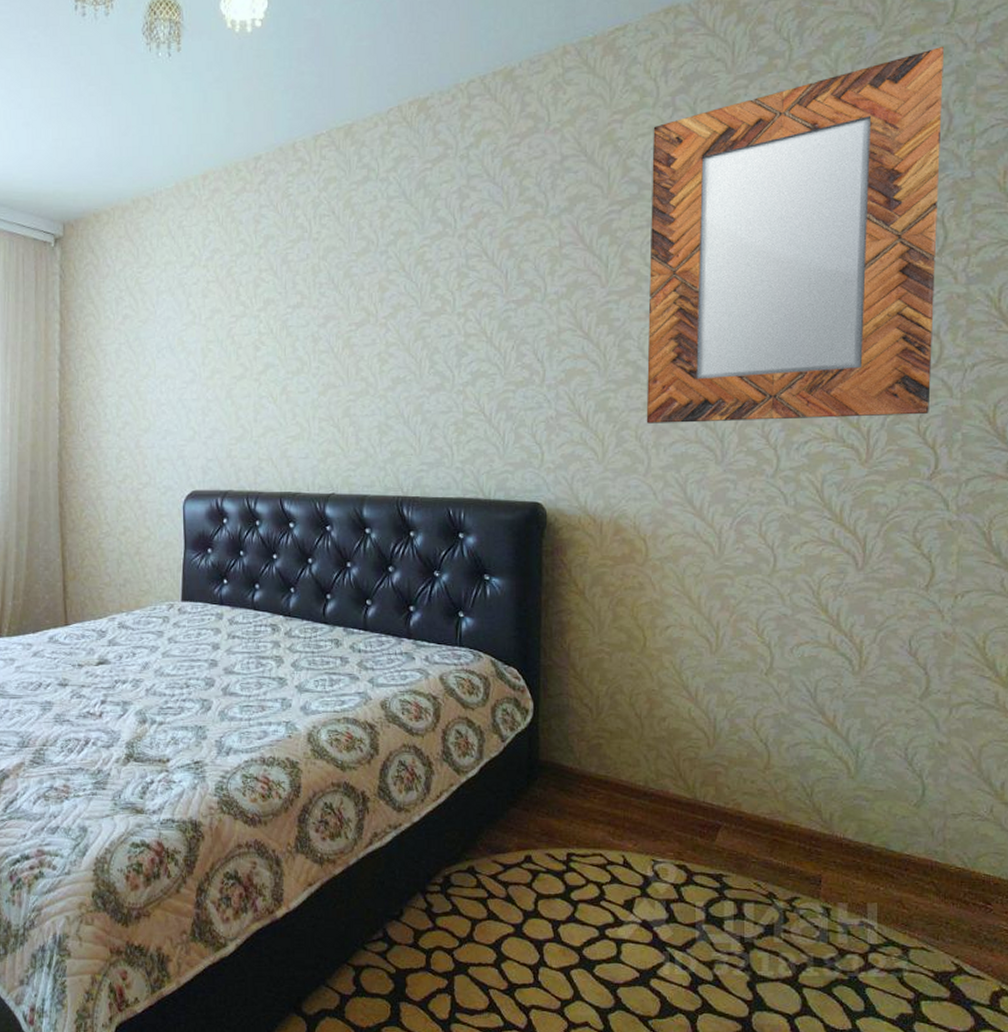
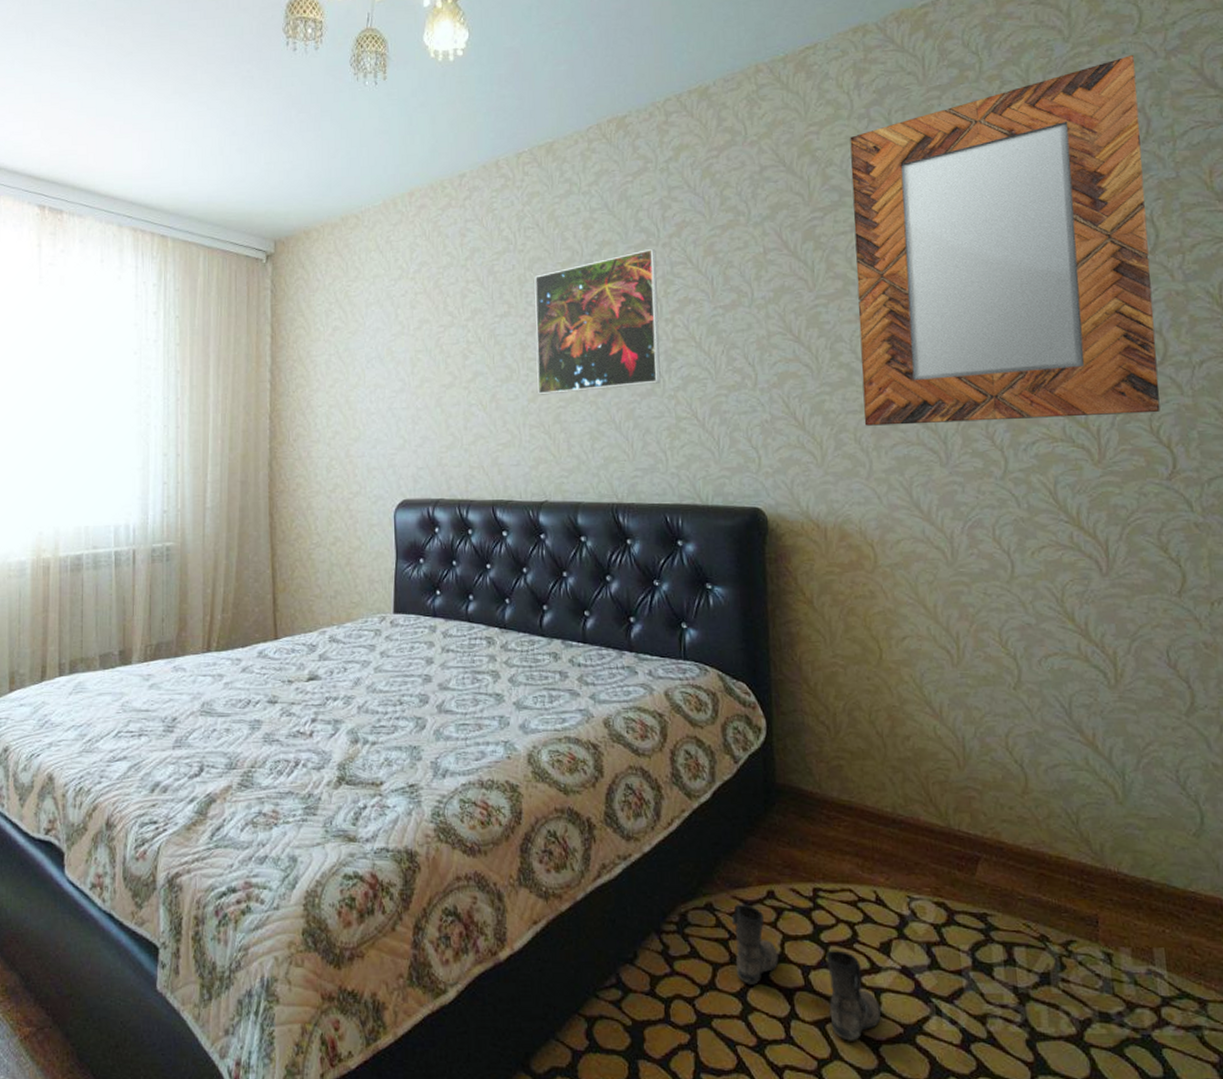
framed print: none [328,239,452,388] -> present [534,248,661,395]
boots: none [492,867,620,984] -> present [732,904,881,1041]

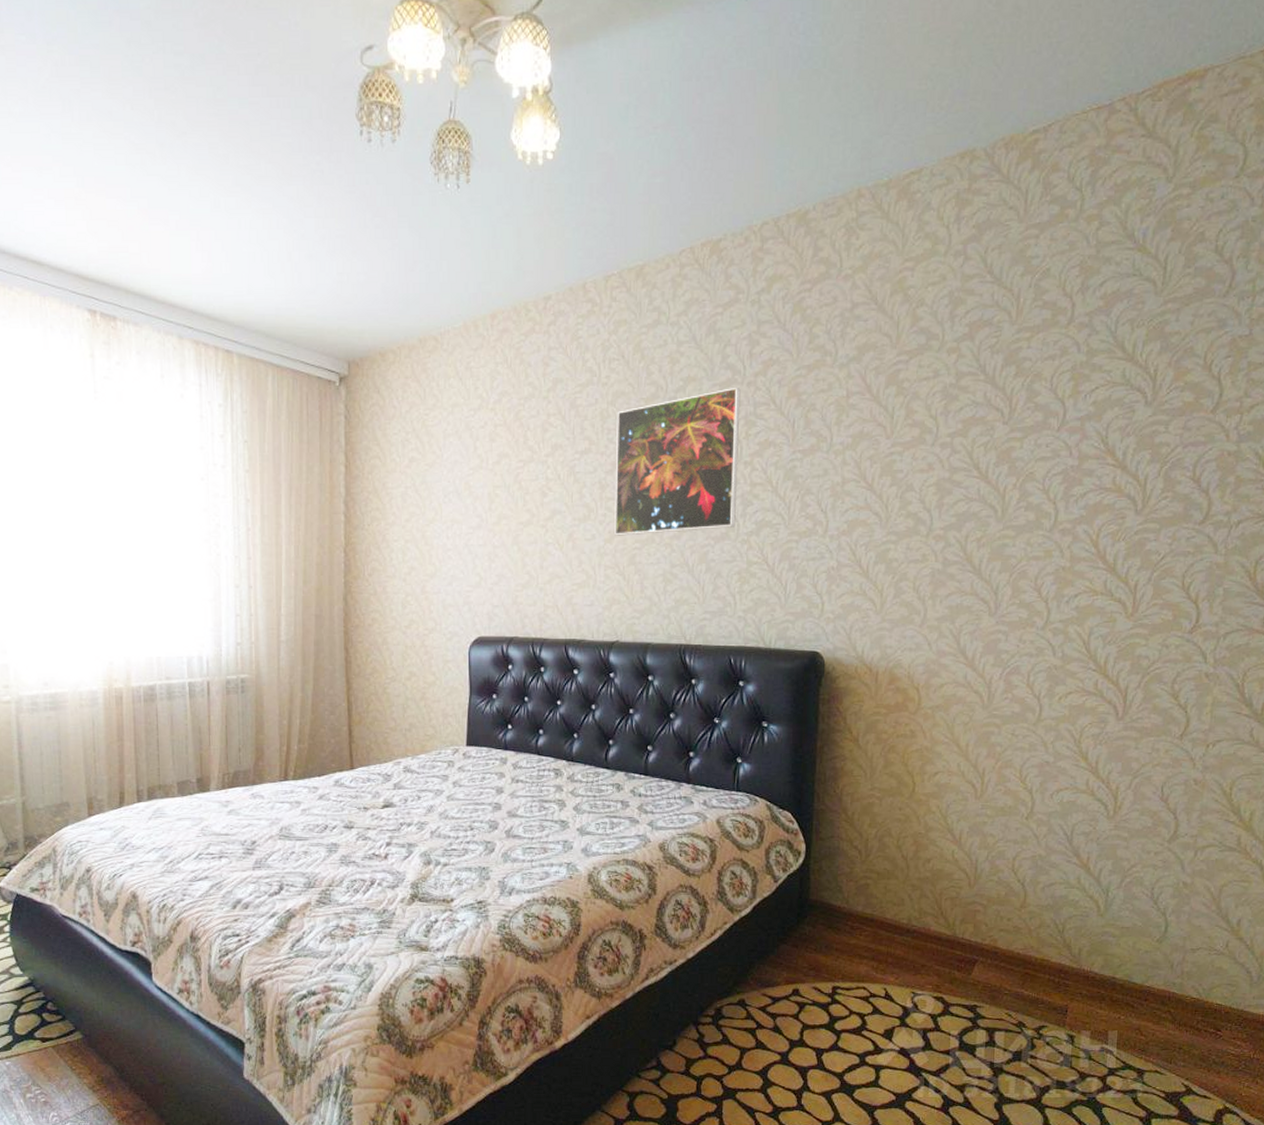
boots: present [732,904,881,1041] -> none [761,1000,878,1107]
home mirror: present [850,54,1161,426] -> none [924,200,1232,575]

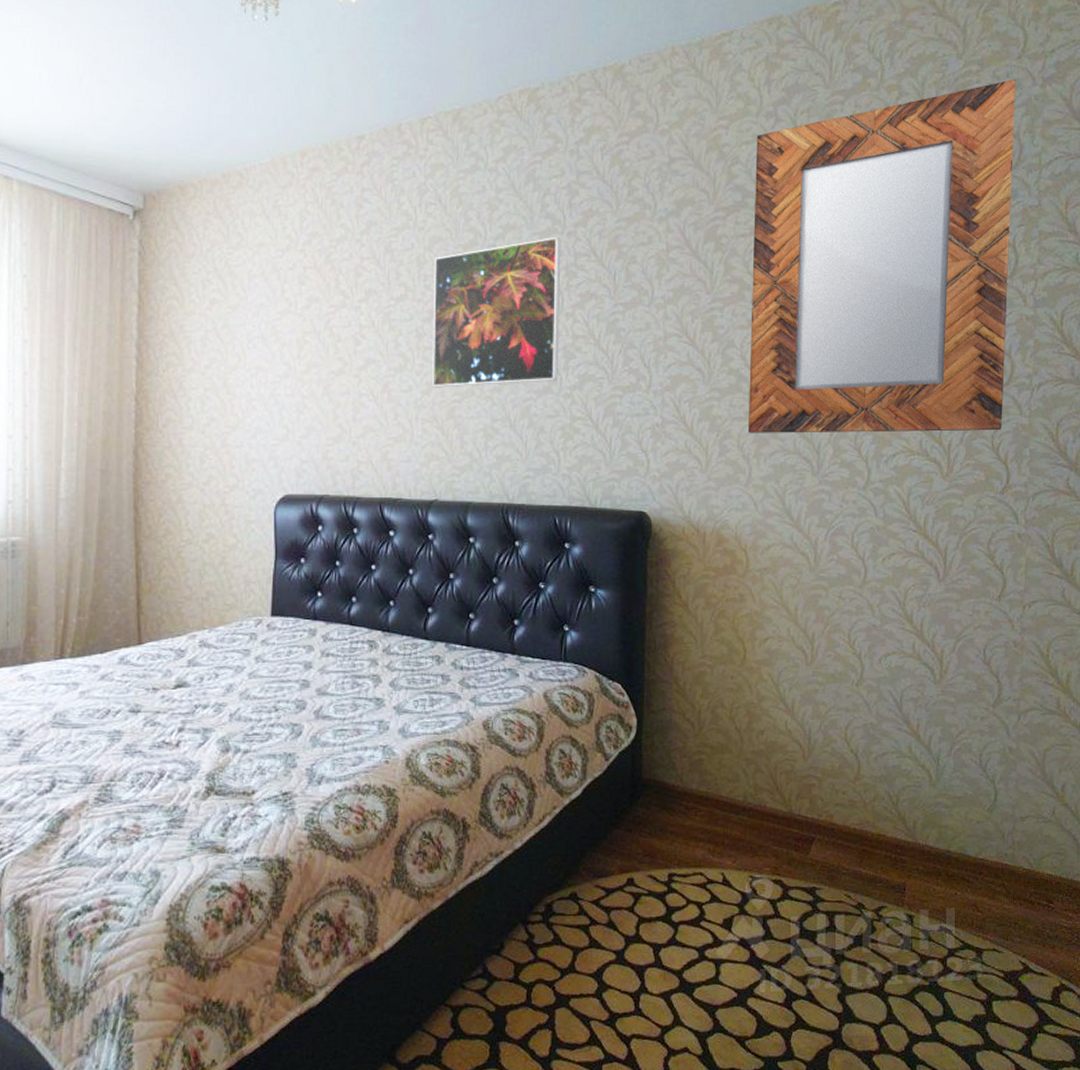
home mirror: none [924,200,1232,575] -> present [748,78,1016,433]

